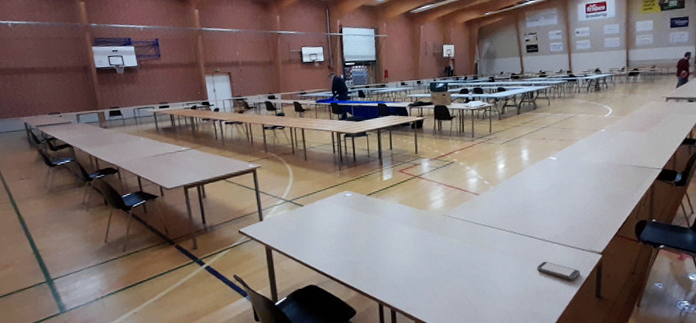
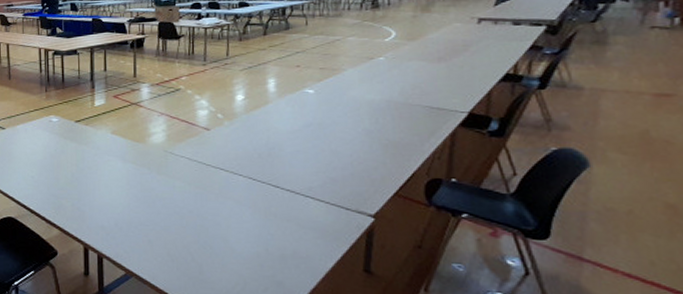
smartphone: present [537,261,581,281] -> none [282,218,343,247]

